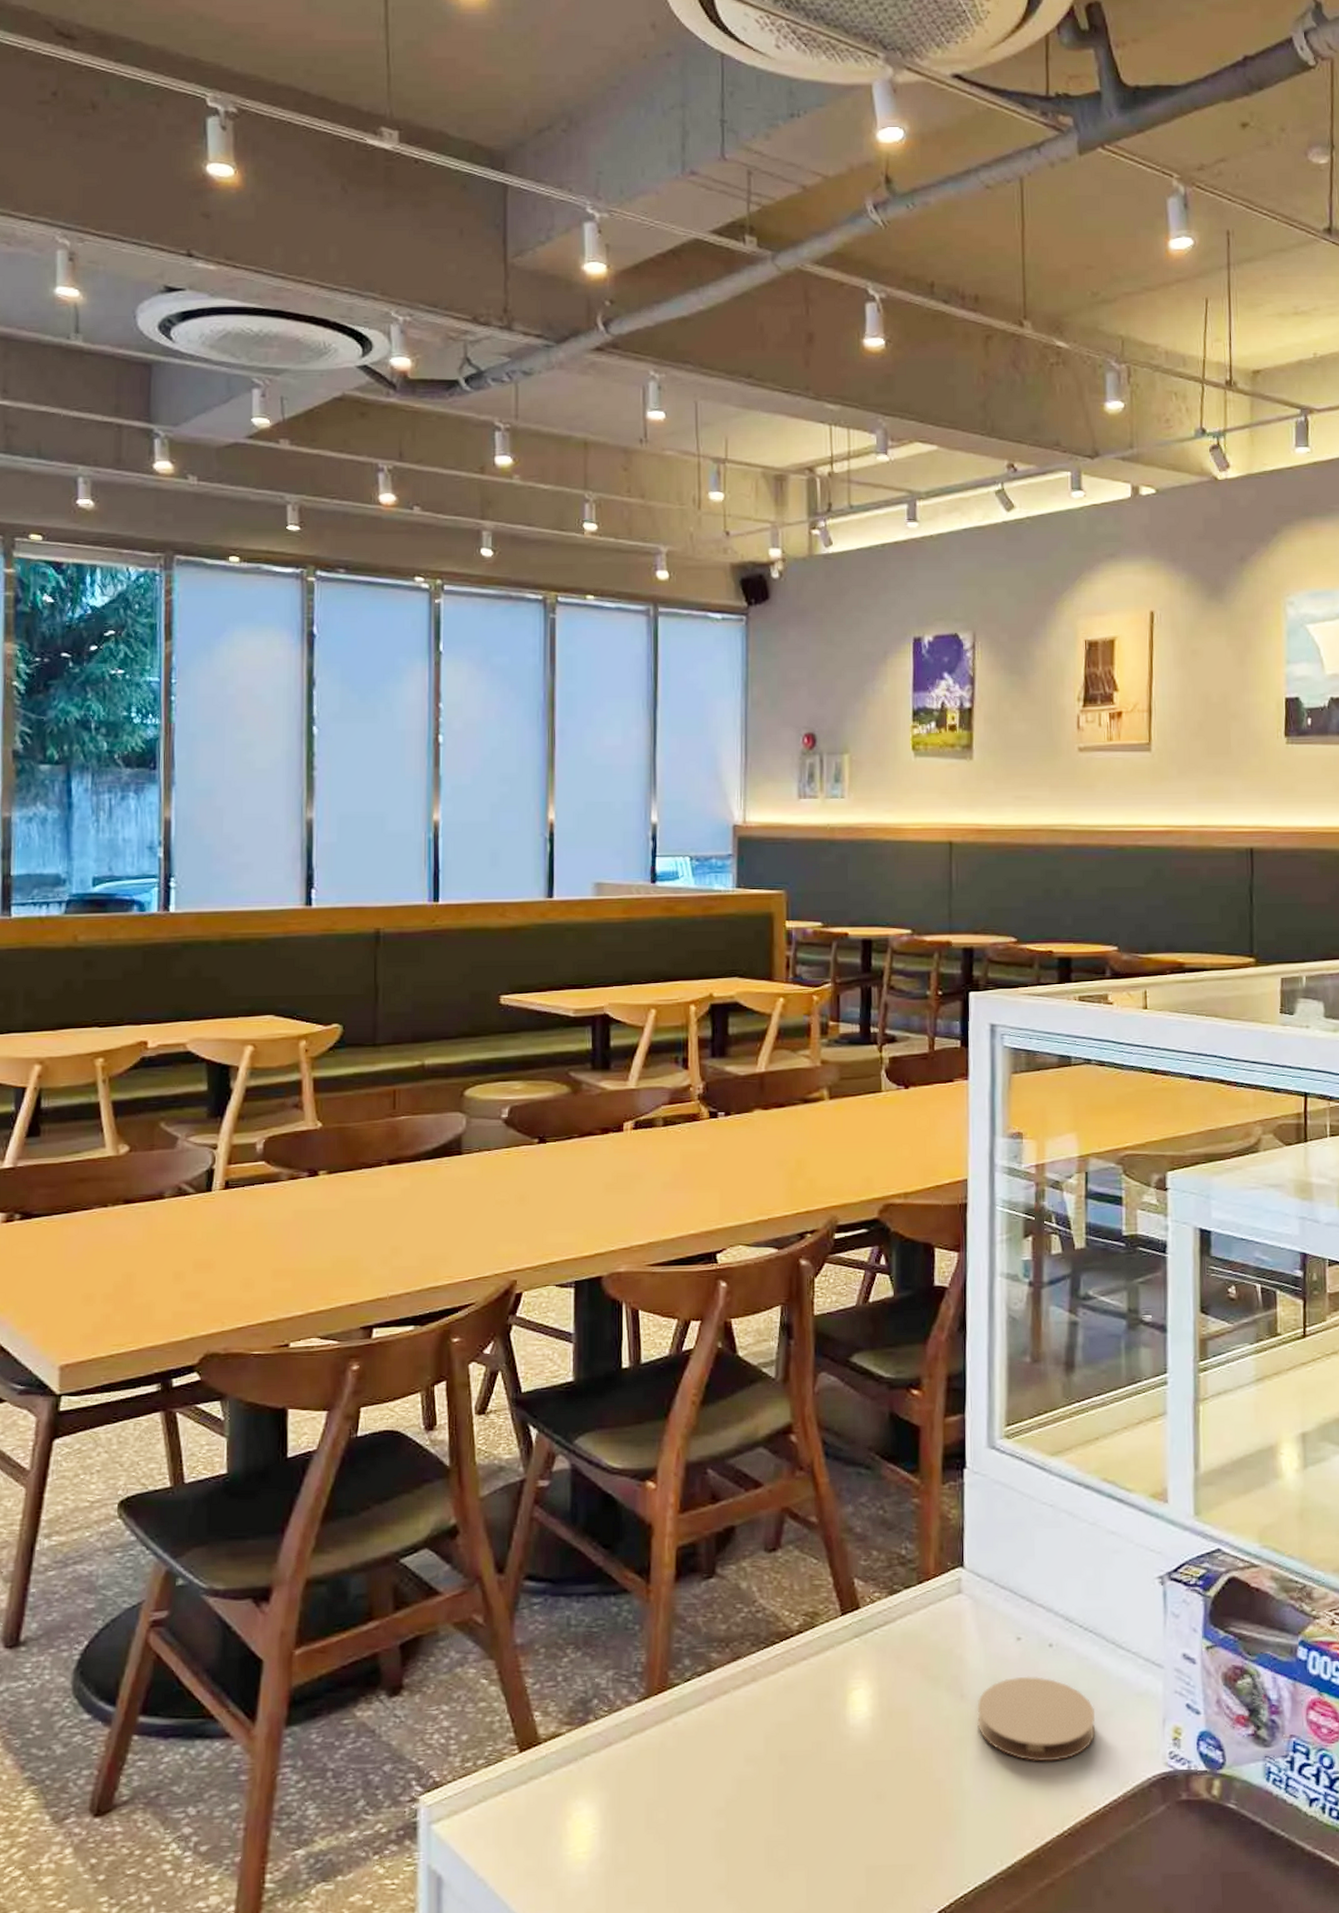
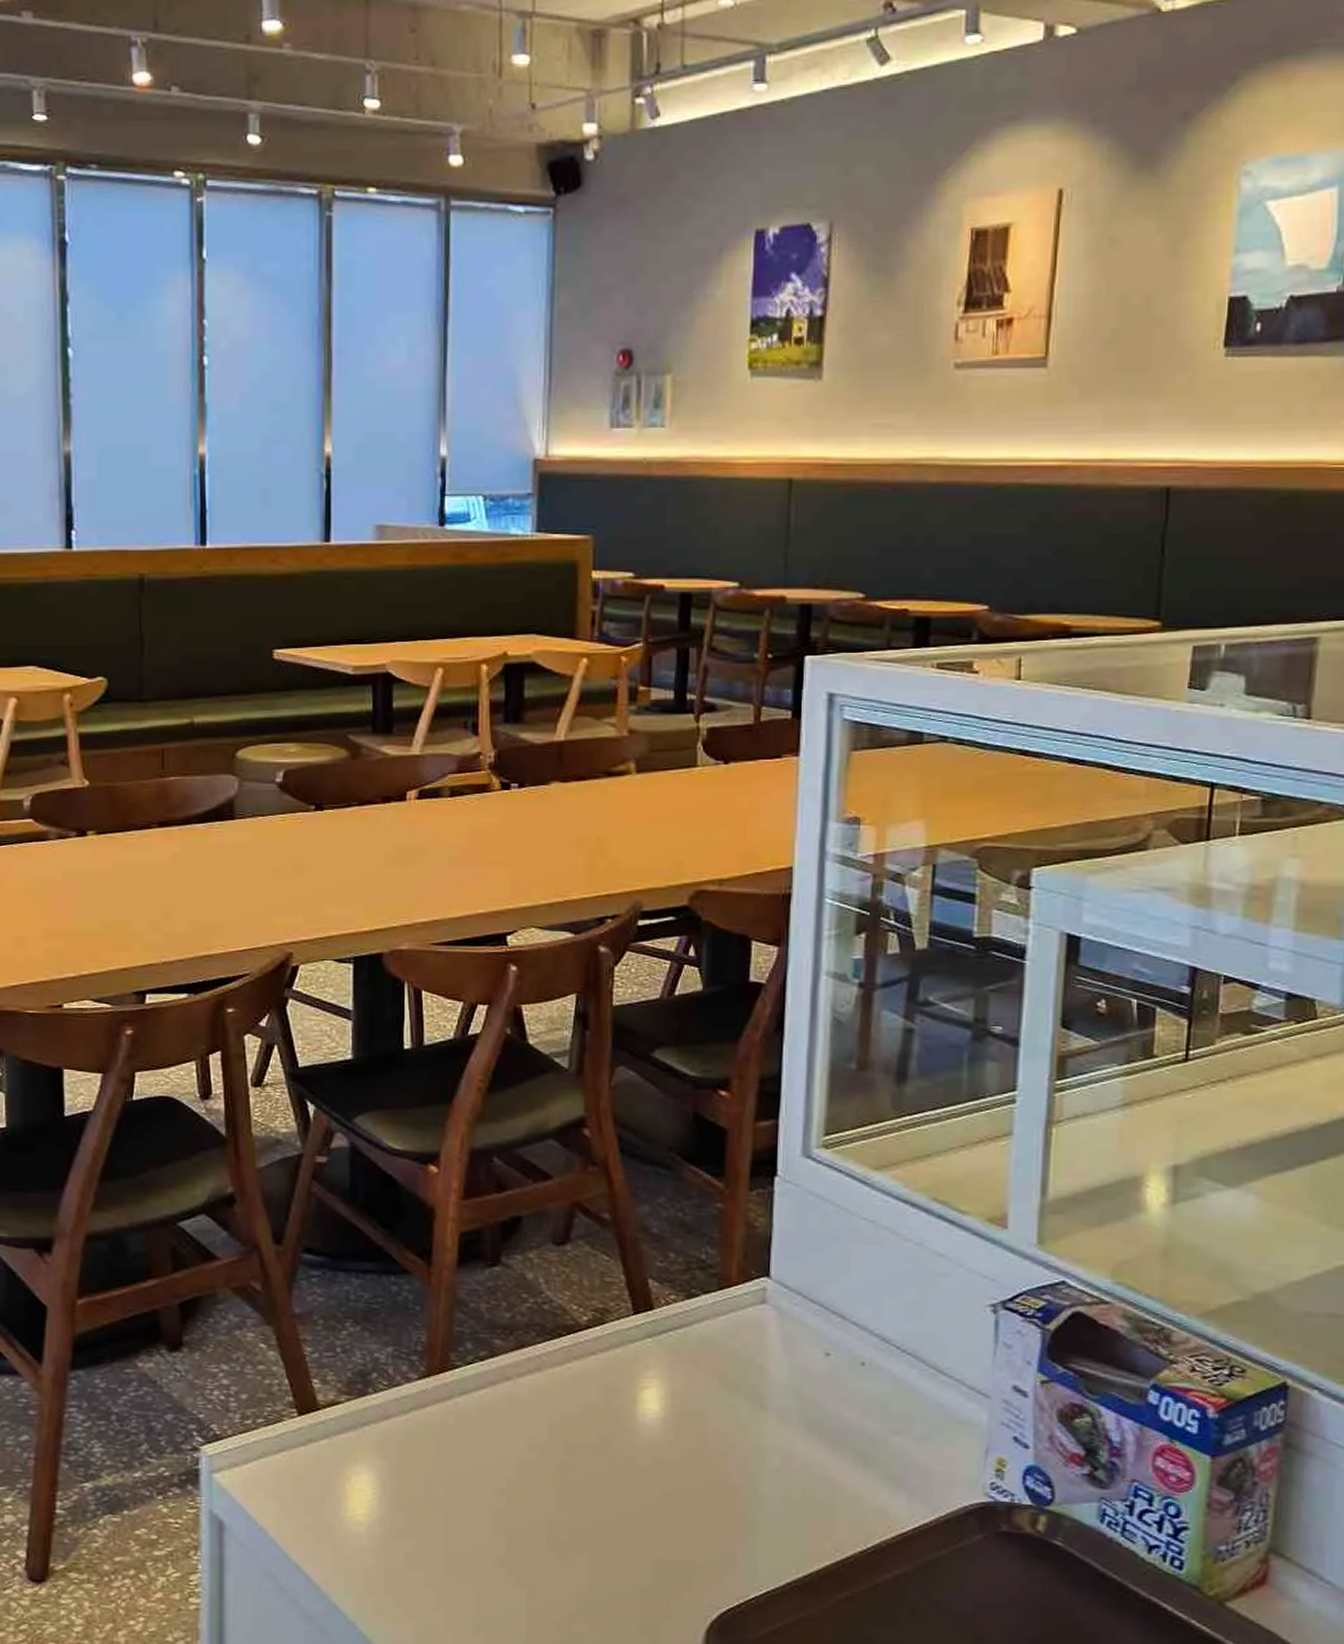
coaster: present [977,1676,1095,1762] -> none [777,1392,908,1479]

